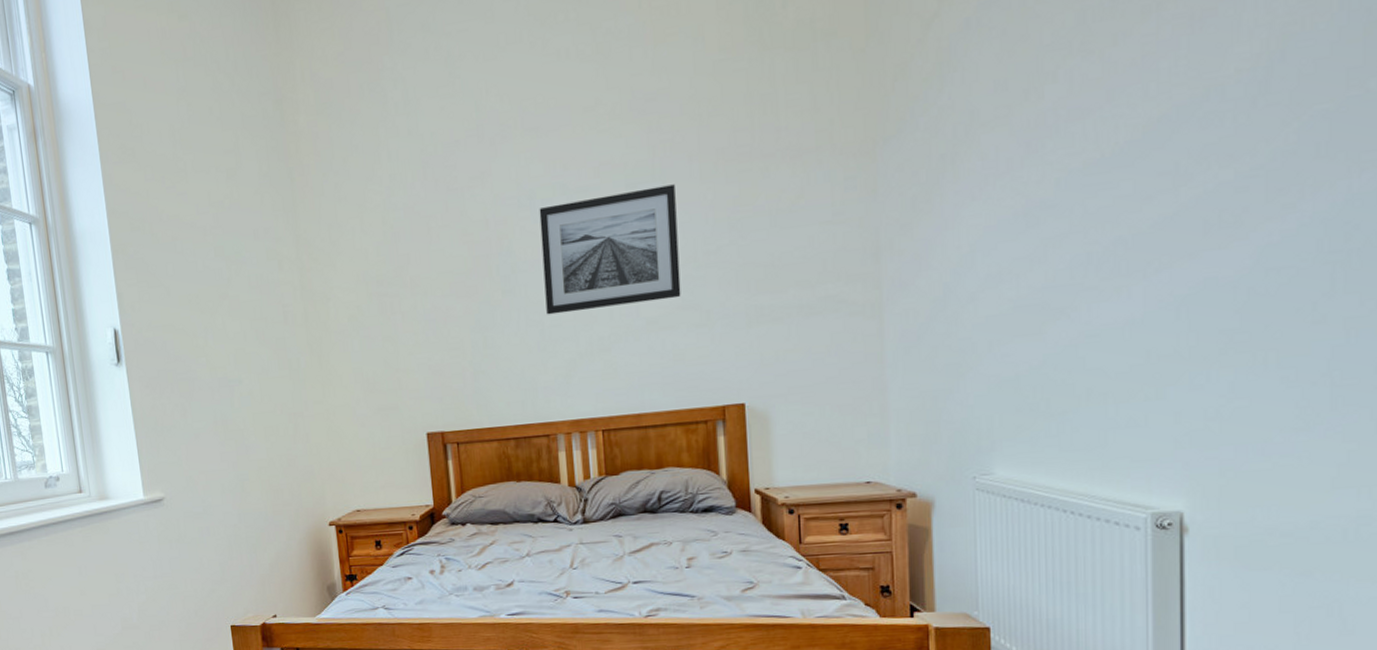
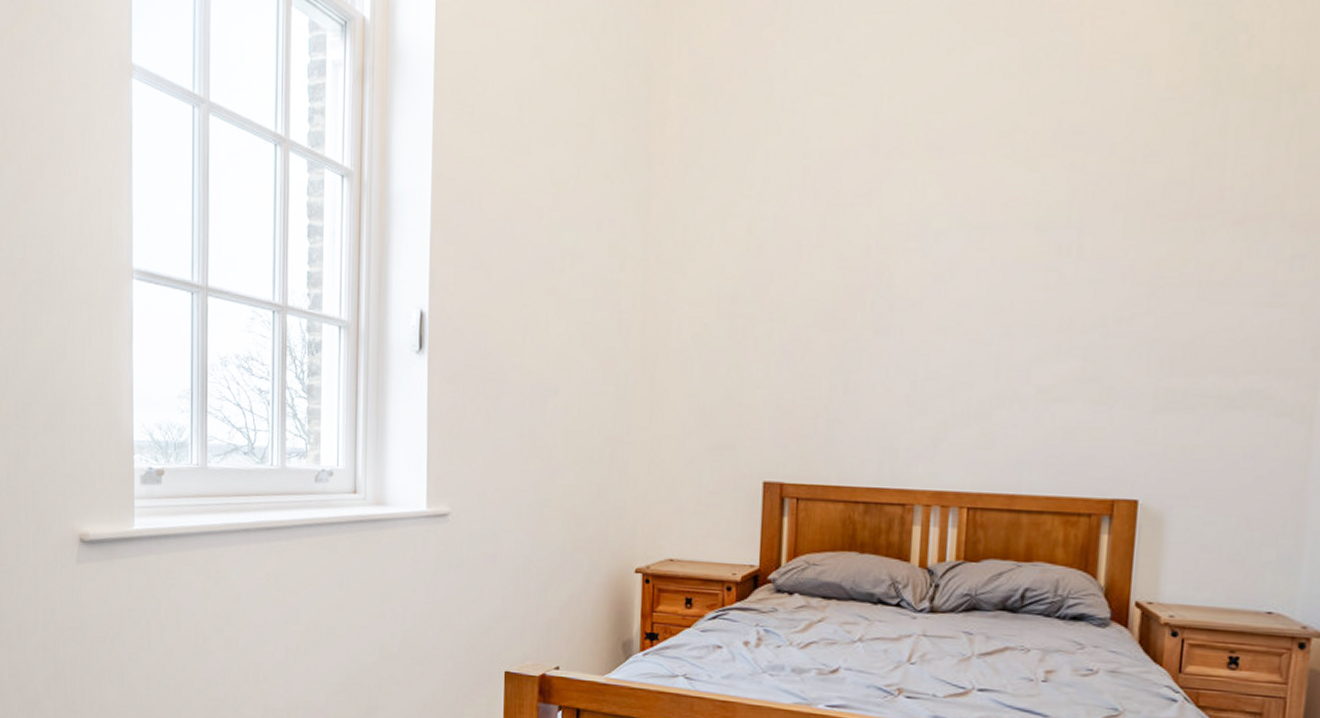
wall art: present [539,184,681,315] -> none [922,235,1092,367]

